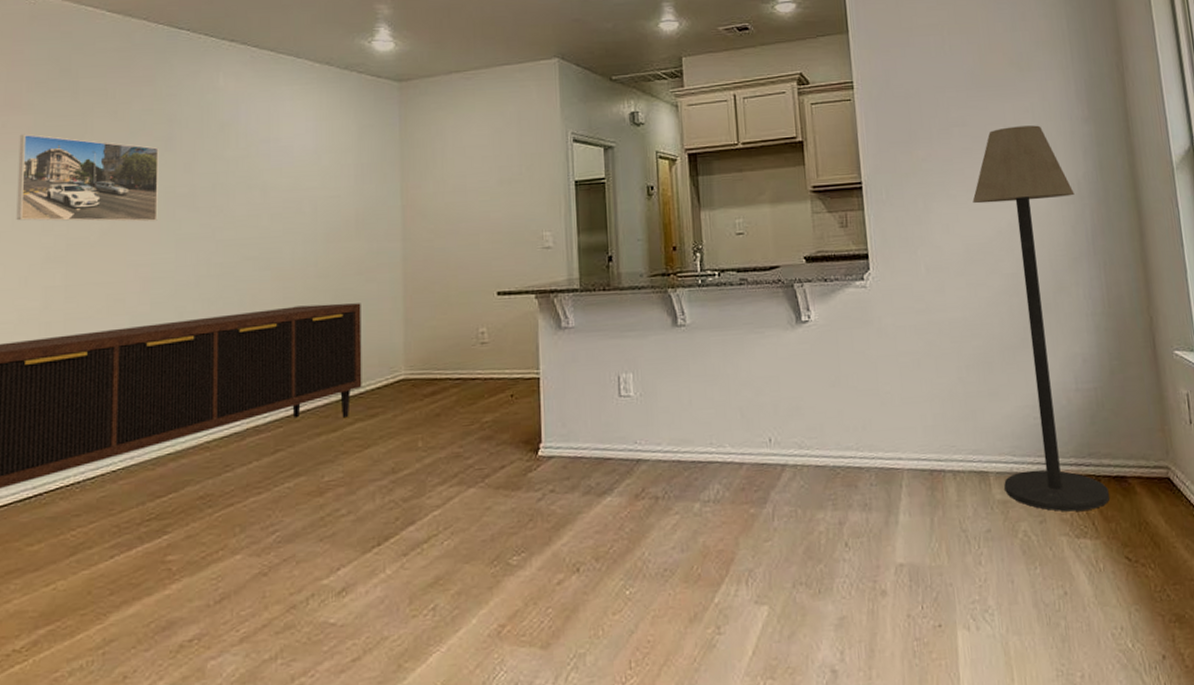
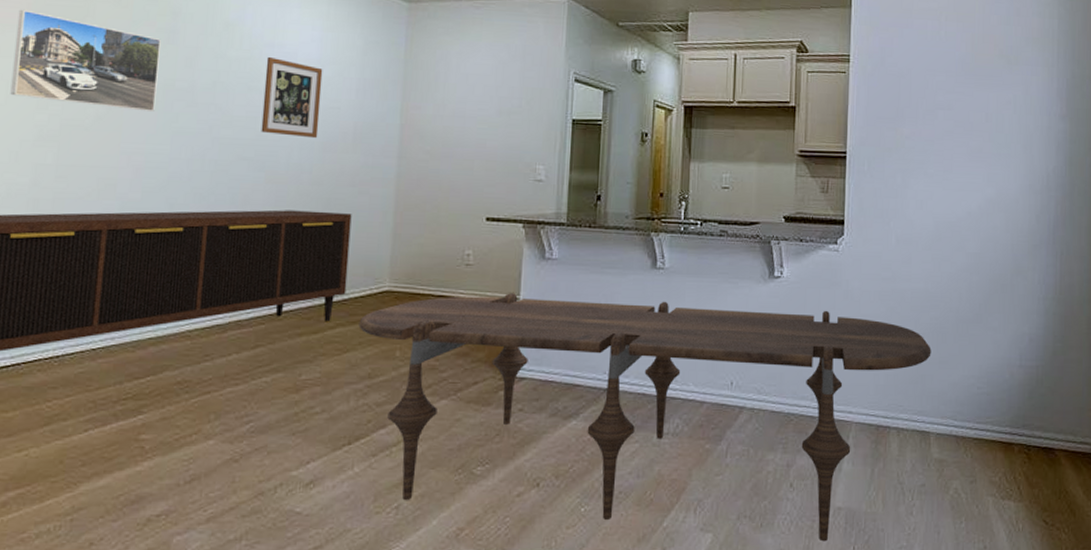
wall art: none [263,152,321,231] -> present [261,56,323,139]
dining table: none [378,351,979,604] -> present [358,293,931,542]
floor lamp: present [972,125,1109,512] -> none [942,115,1043,475]

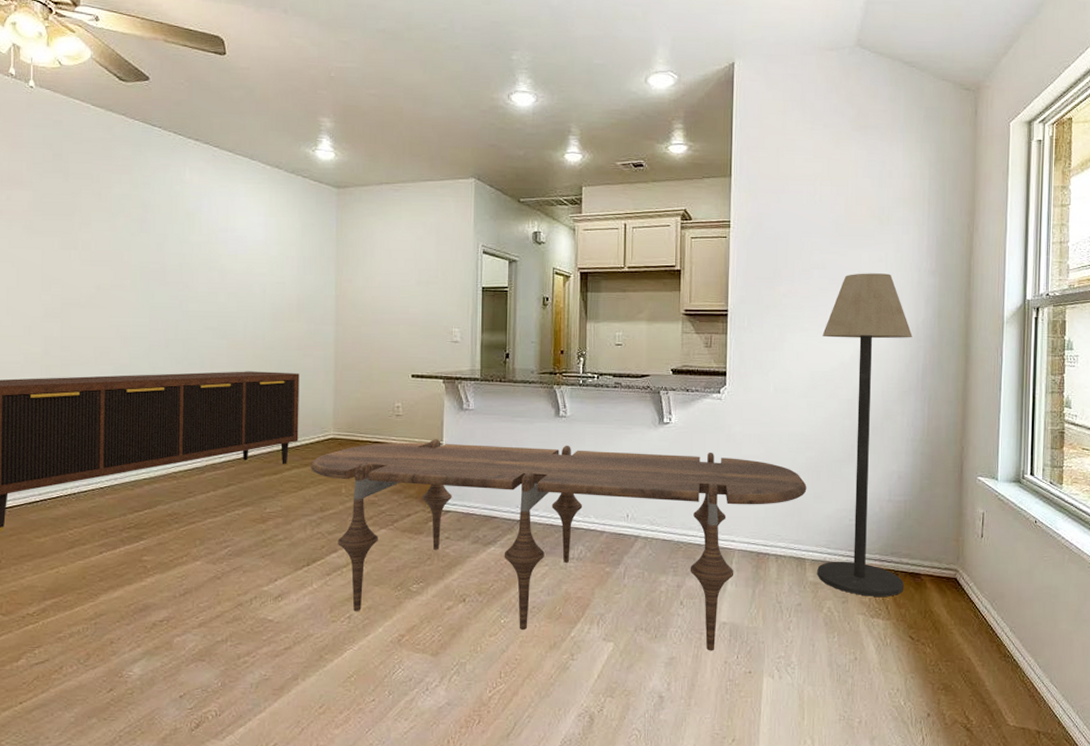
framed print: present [10,9,161,111] -> none [20,207,135,290]
wall art: present [261,56,323,139] -> none [221,240,269,310]
floor lamp: none [942,115,1043,475] -> present [817,273,913,597]

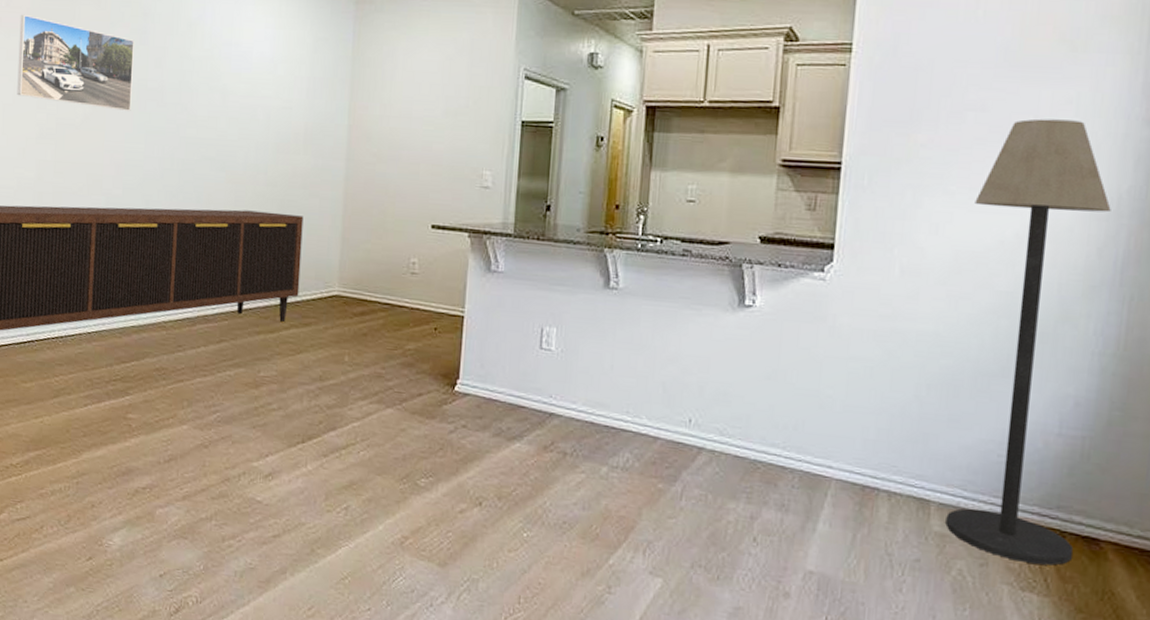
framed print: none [20,207,135,290] -> present [17,14,134,111]
dining table: present [310,439,807,651] -> none [310,305,939,606]

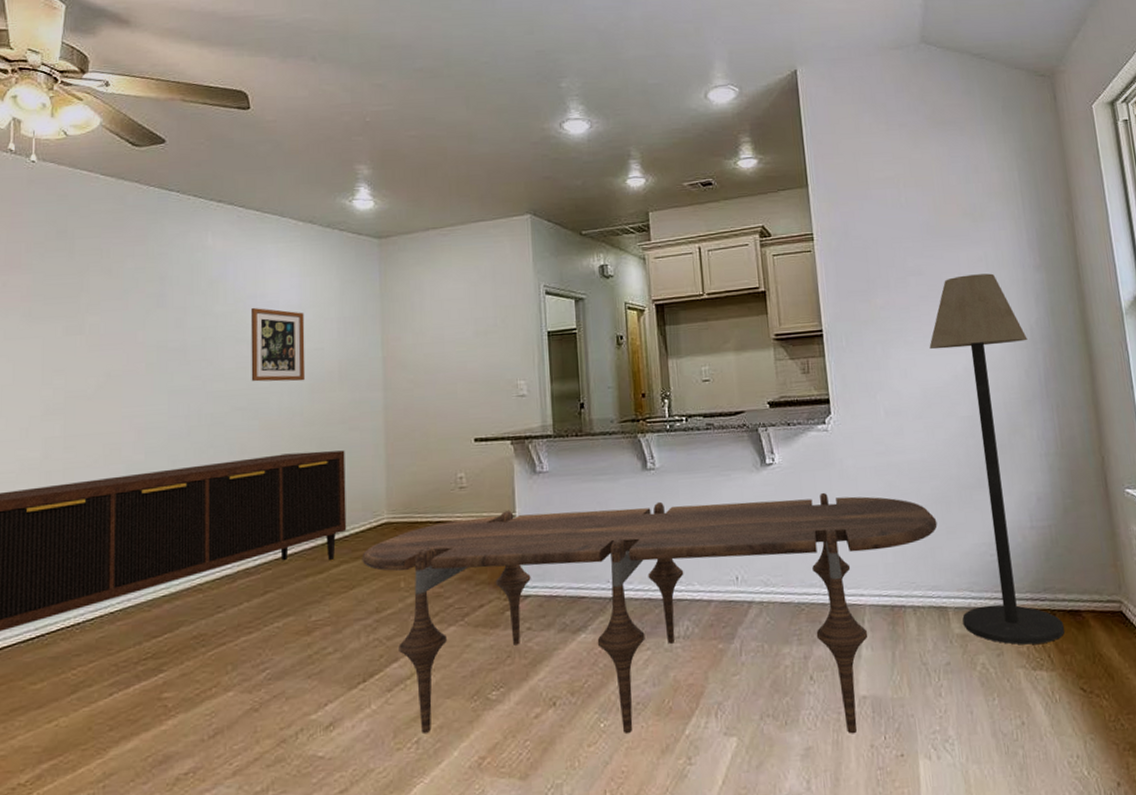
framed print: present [17,14,134,111] -> none [17,292,151,375]
wall art: none [221,55,276,139] -> present [250,307,306,382]
dining table: none [310,305,939,606] -> present [362,492,937,734]

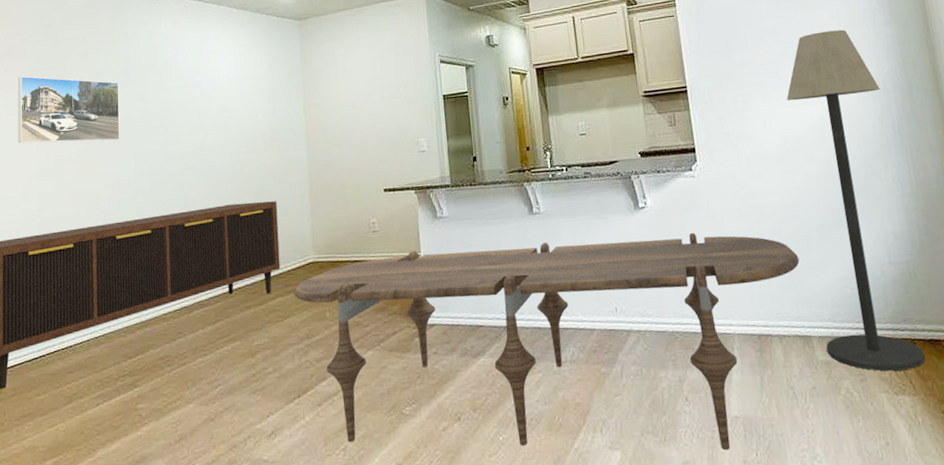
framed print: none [17,292,151,375] -> present [17,75,120,143]
wall art: present [250,307,306,382] -> none [197,82,243,145]

